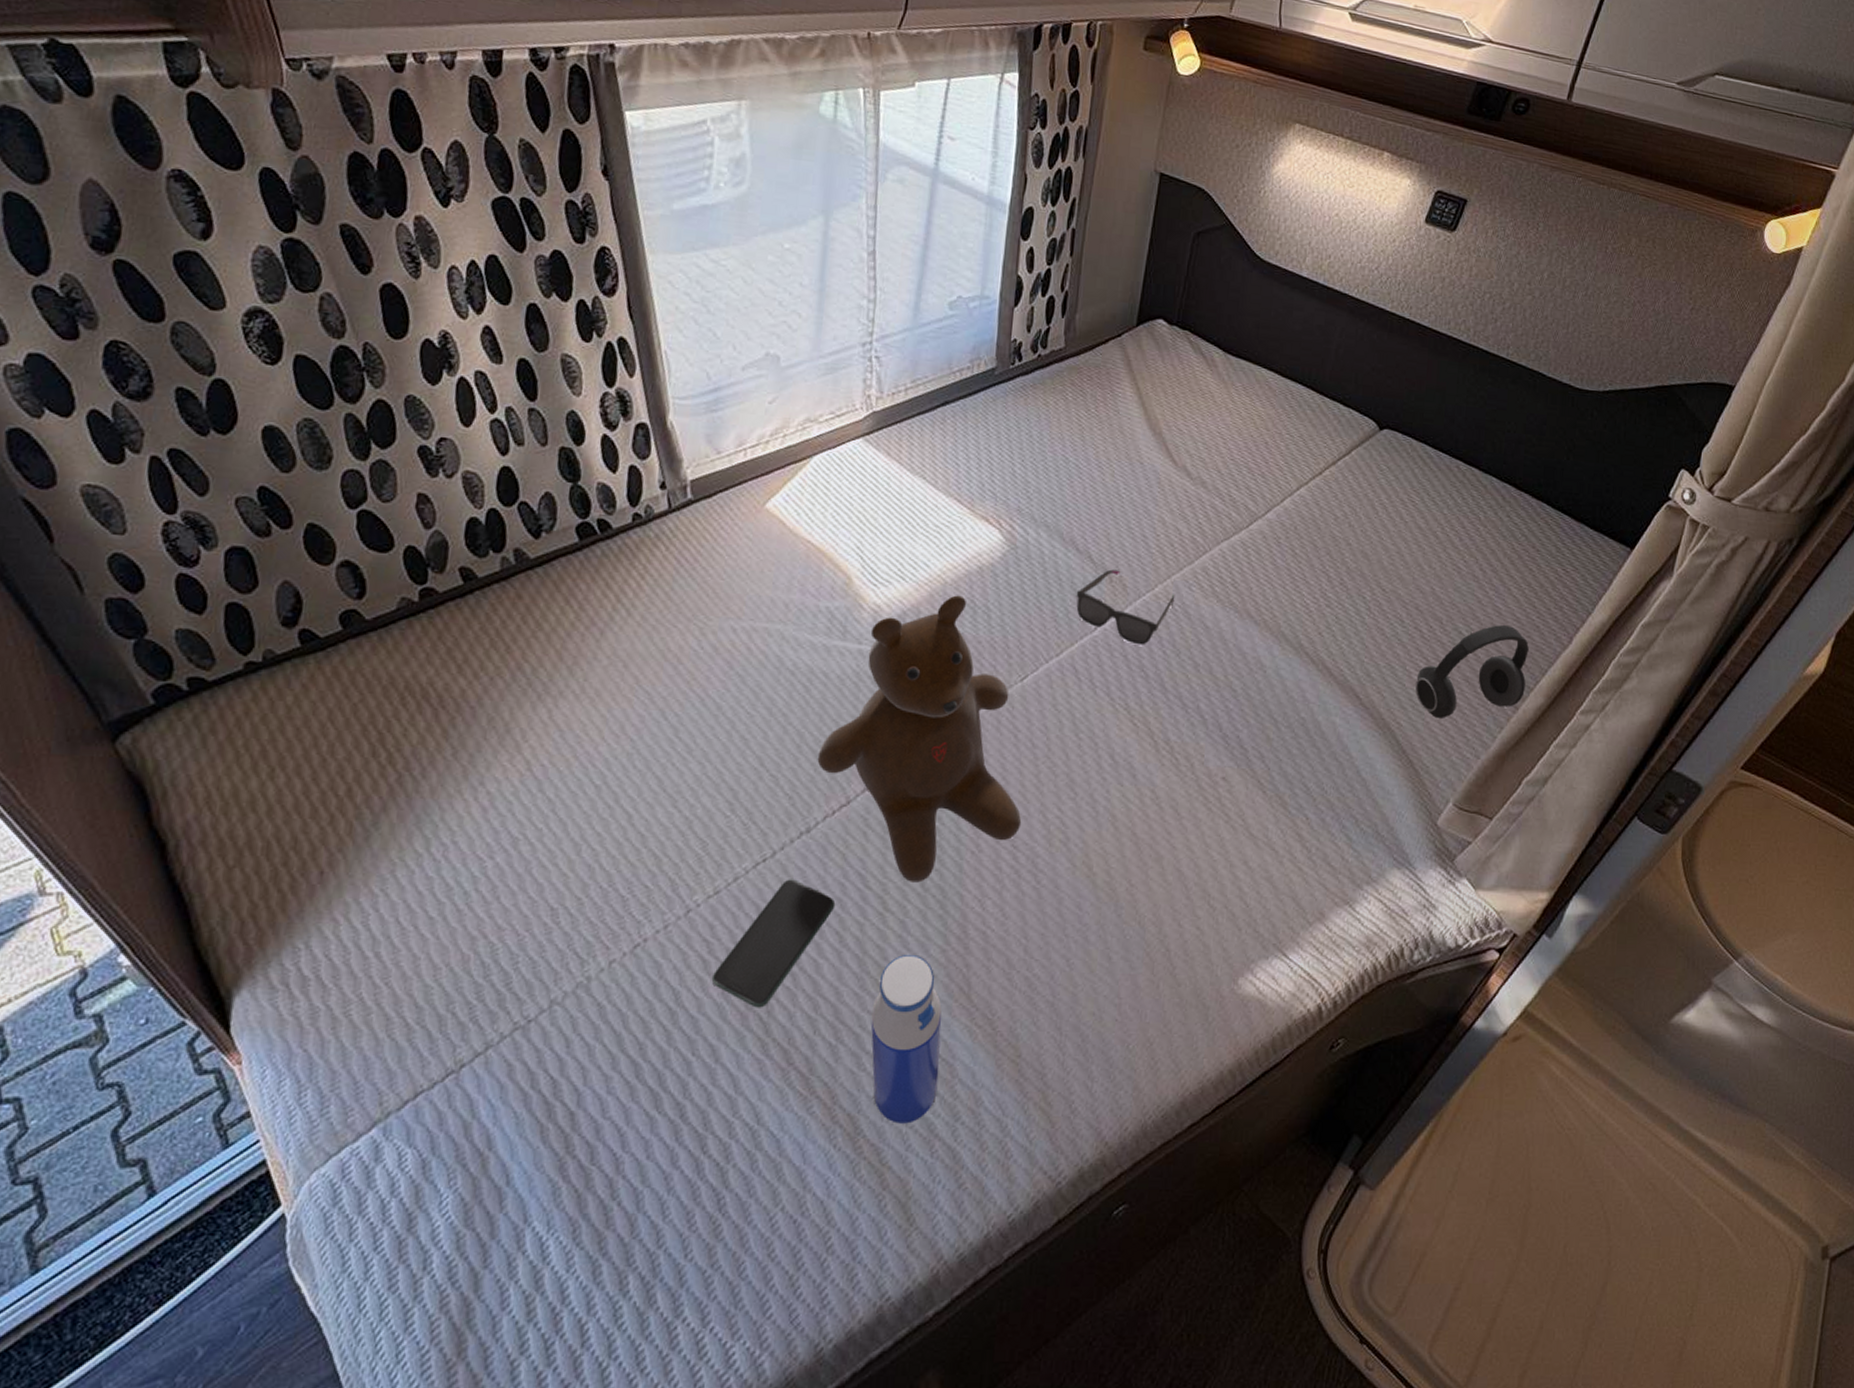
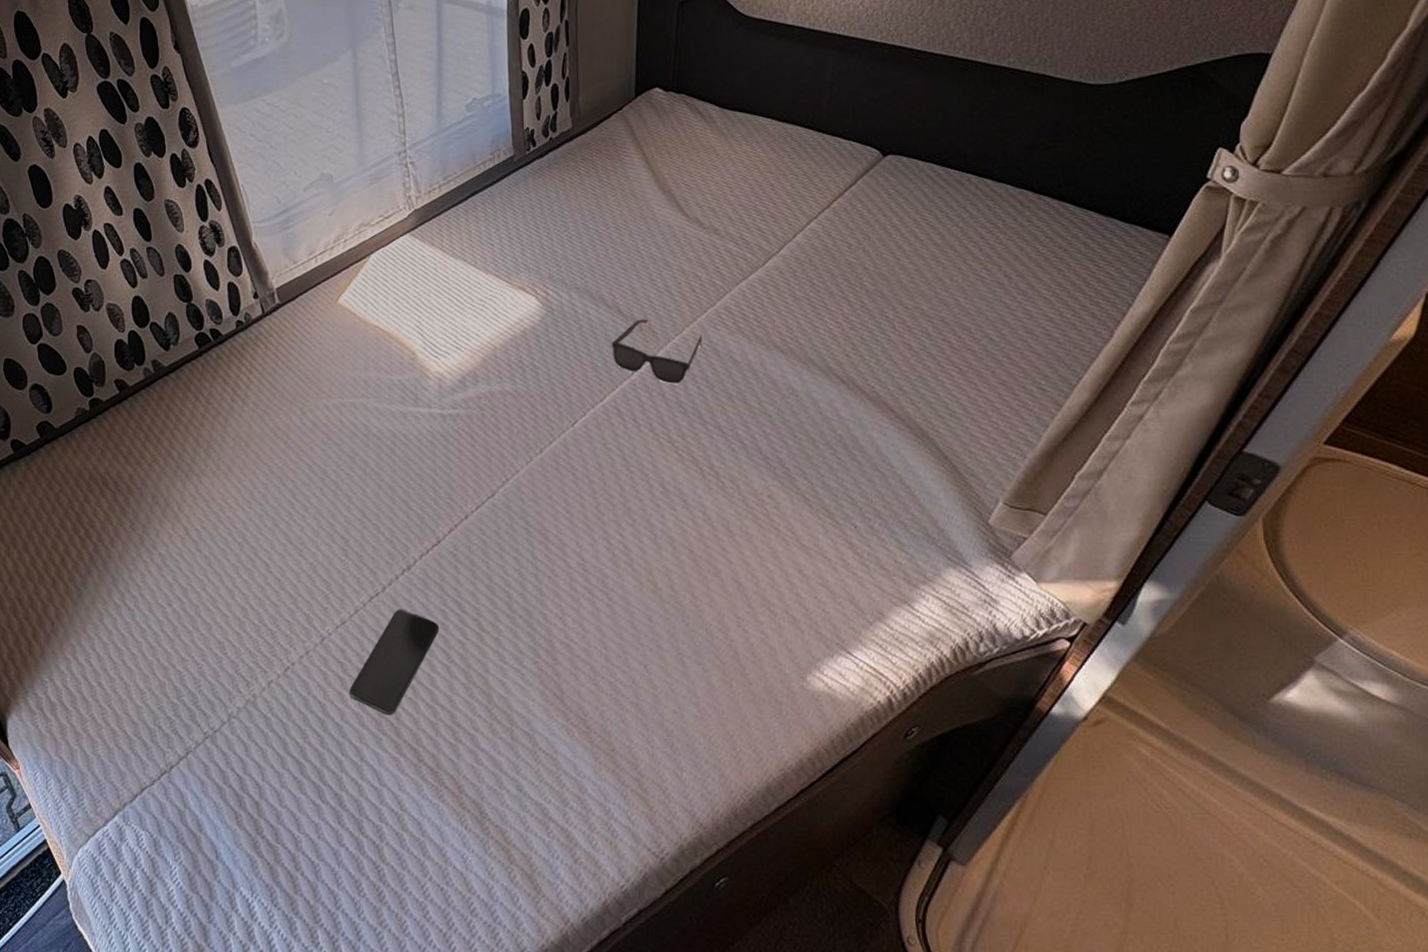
stuffed bear: present [817,595,1022,883] -> none [408,357,589,606]
water bottle: present [870,955,942,1124] -> none [481,667,546,809]
headphones: present [1414,624,1529,720] -> none [949,326,1067,424]

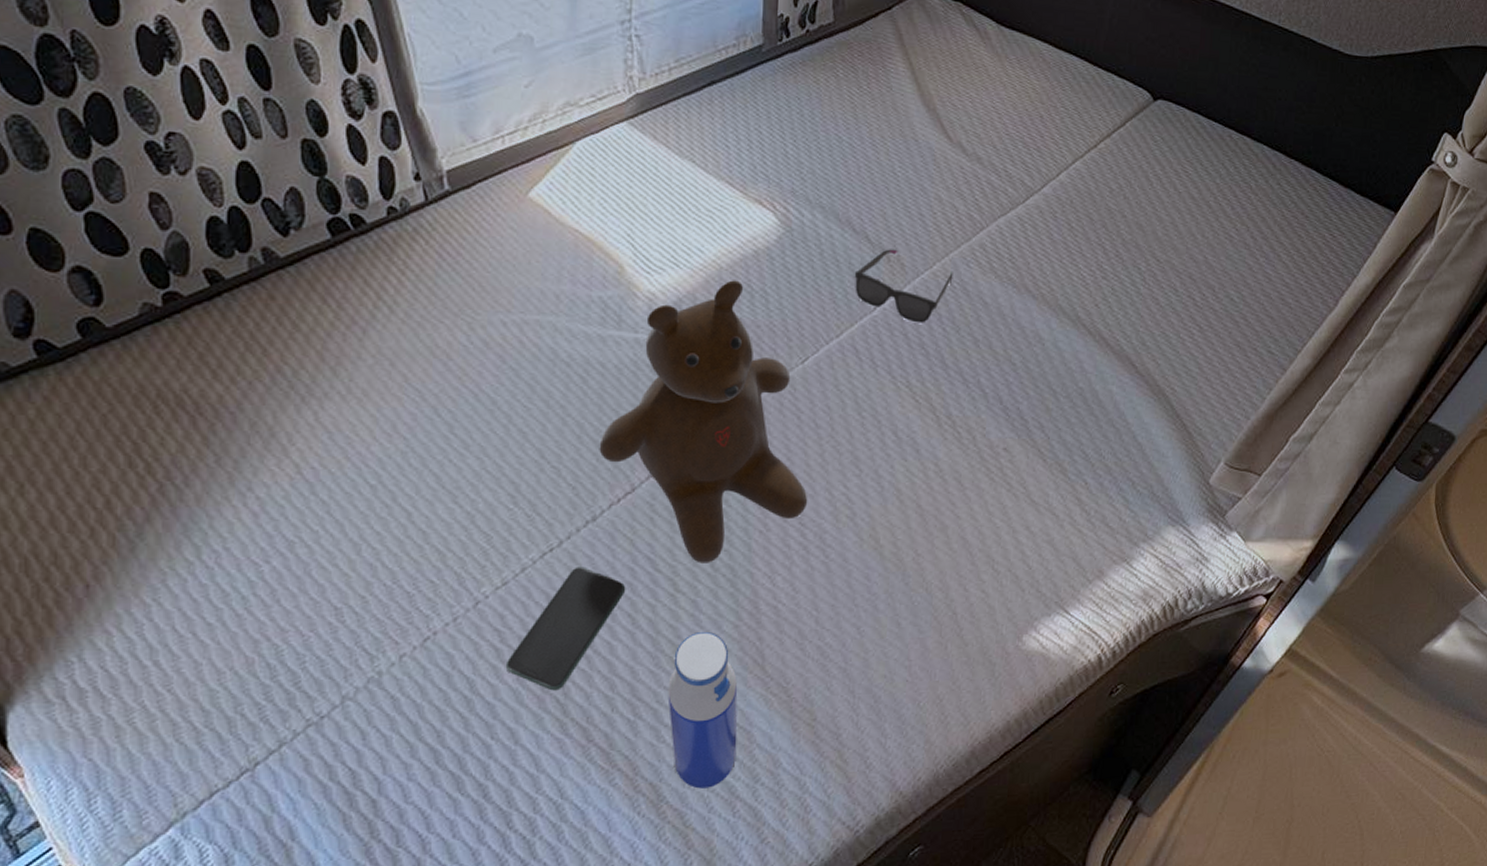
stuffed bear: none [408,357,589,606] -> present [599,280,808,563]
water bottle: none [481,667,546,809] -> present [667,632,738,789]

